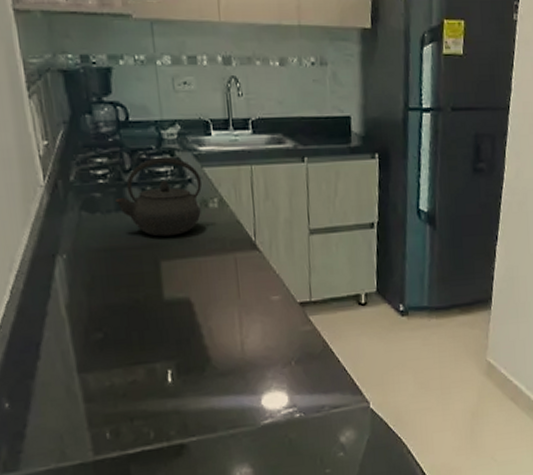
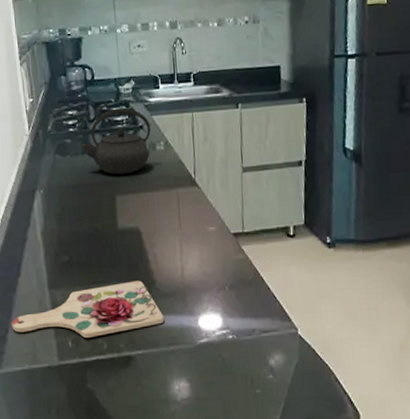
cutting board: none [30,358,222,427] -> present [12,280,164,338]

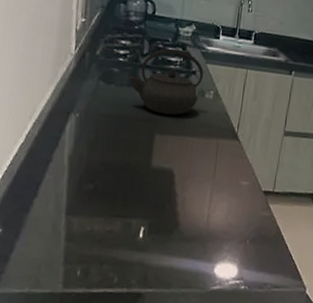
cutting board: present [12,280,164,338] -> none [17,220,182,270]

